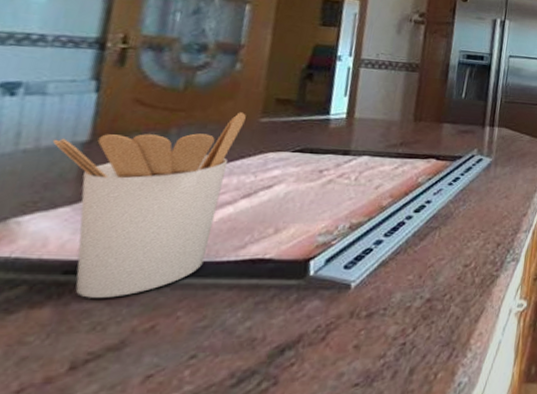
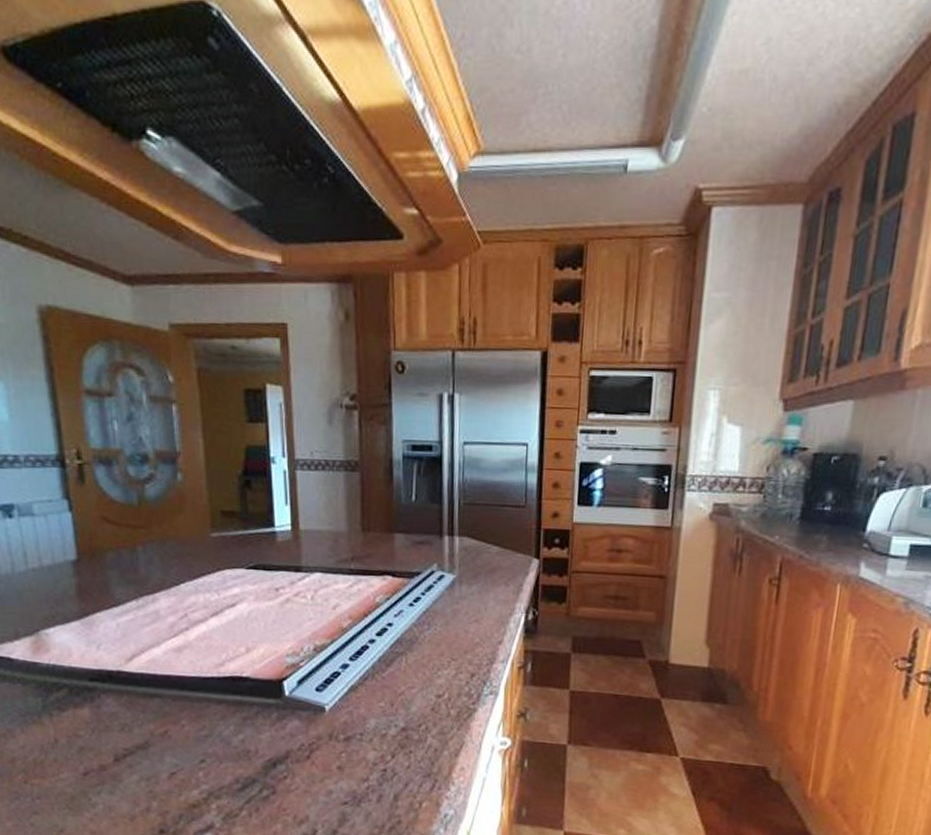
utensil holder: present [52,112,246,298] -> none [50,527,198,704]

